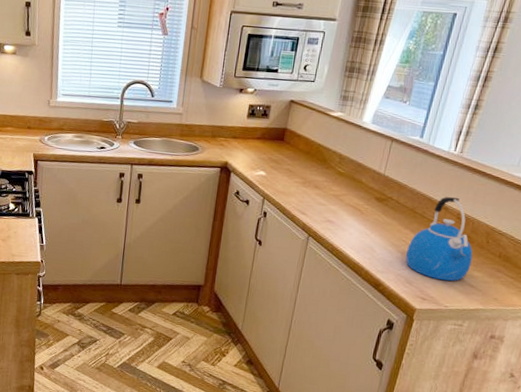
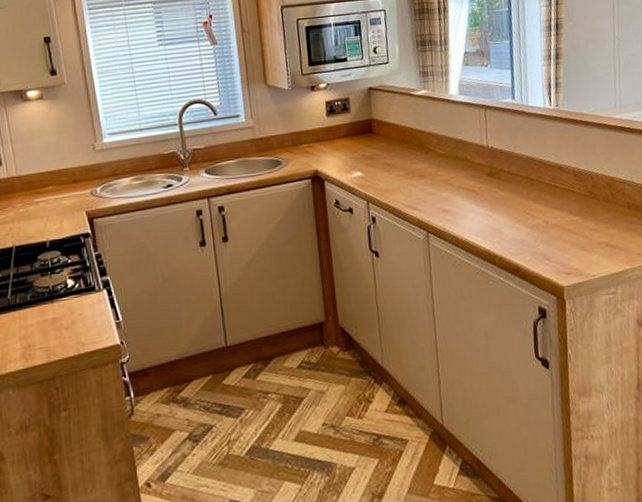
kettle: present [406,197,473,281] -> none [534,154,604,248]

